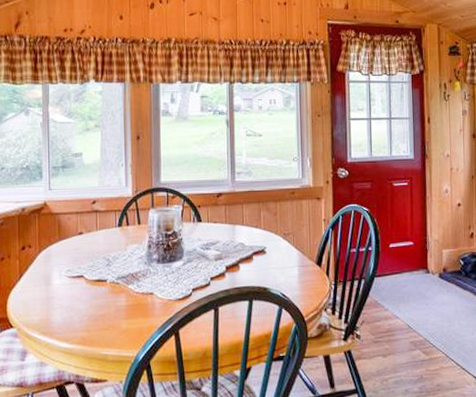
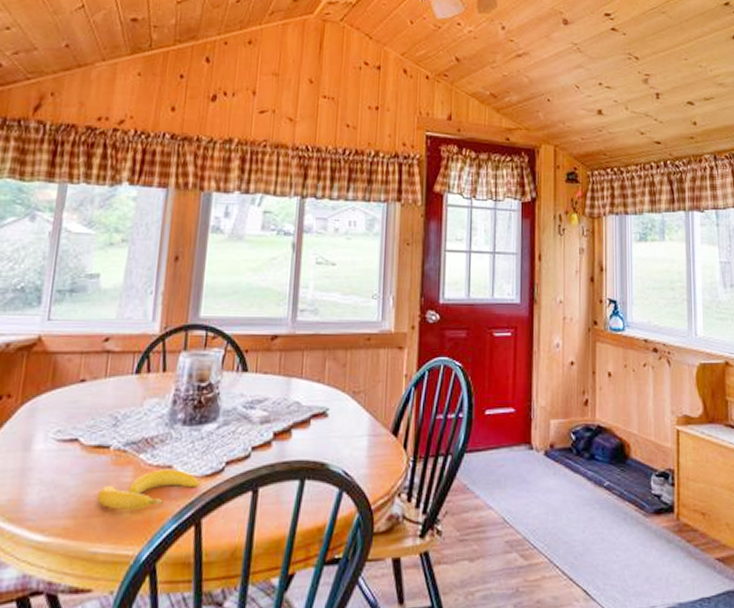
banana: none [102,295,174,326] -> present [97,468,199,511]

